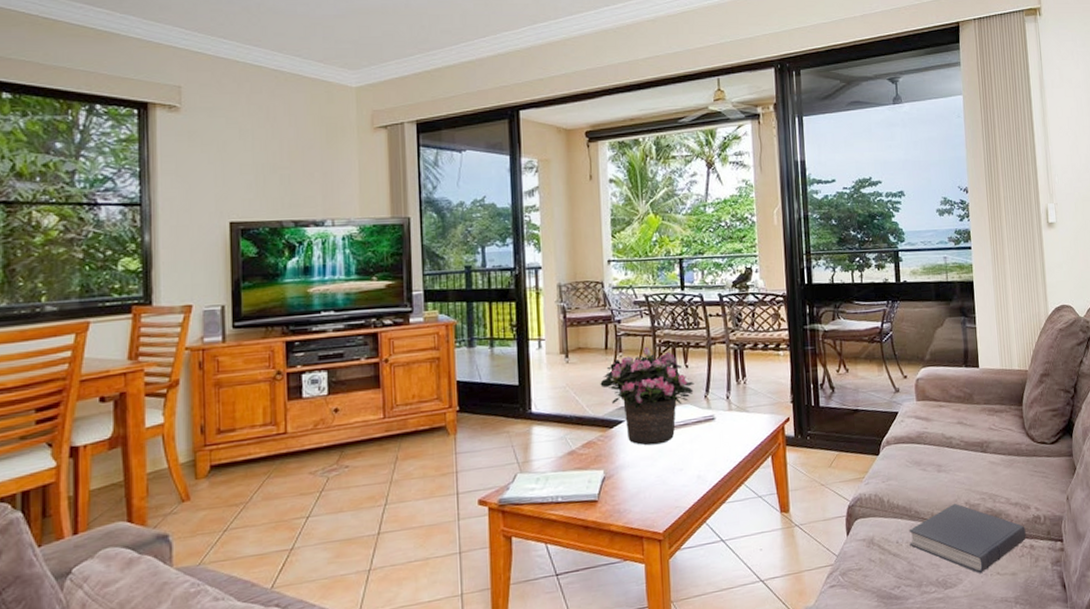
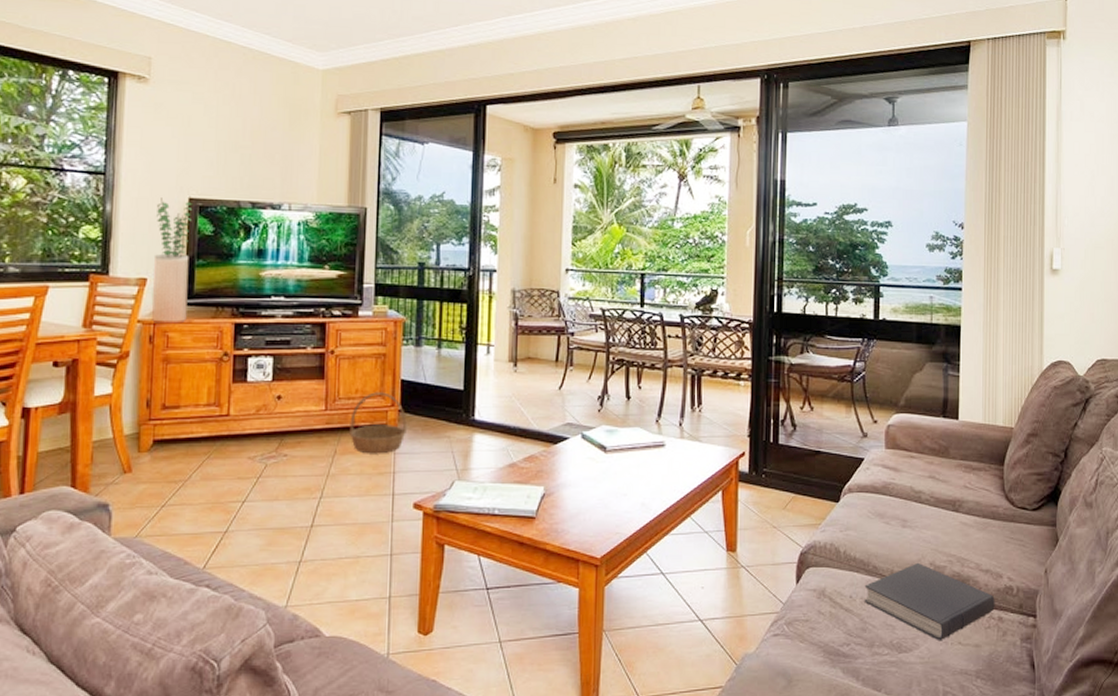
vase: none [197,220,236,351] -> present [152,196,193,325]
basket: none [409,395,466,457] -> present [349,392,407,454]
potted flower: present [600,346,695,445] -> none [548,362,646,466]

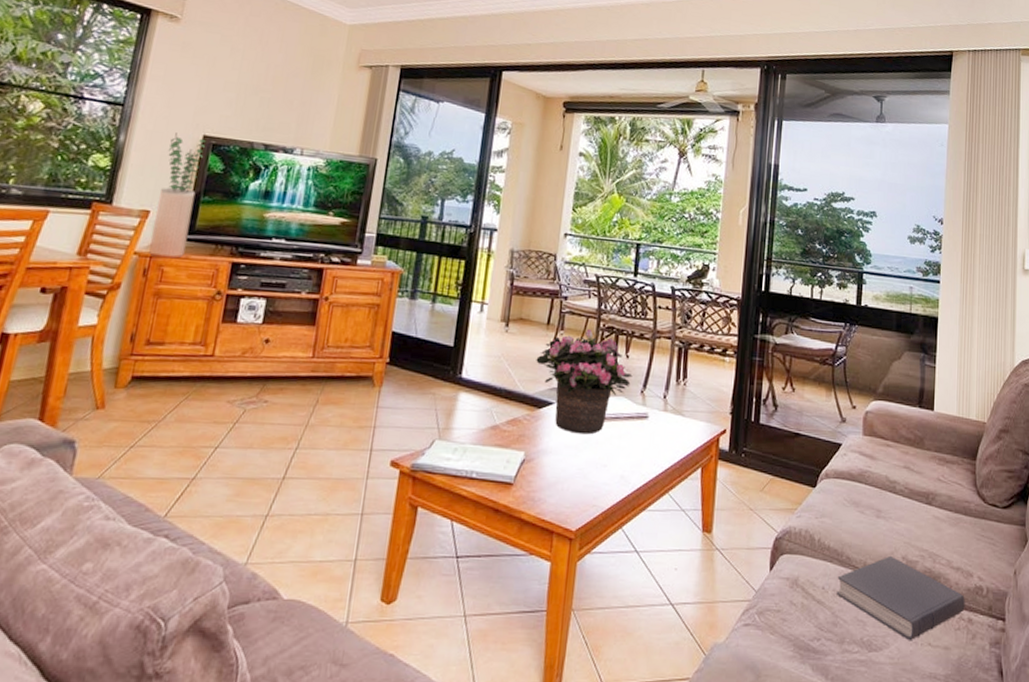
basket: present [349,392,407,454] -> none [334,342,393,407]
potted flower: none [548,362,646,466] -> present [536,328,633,435]

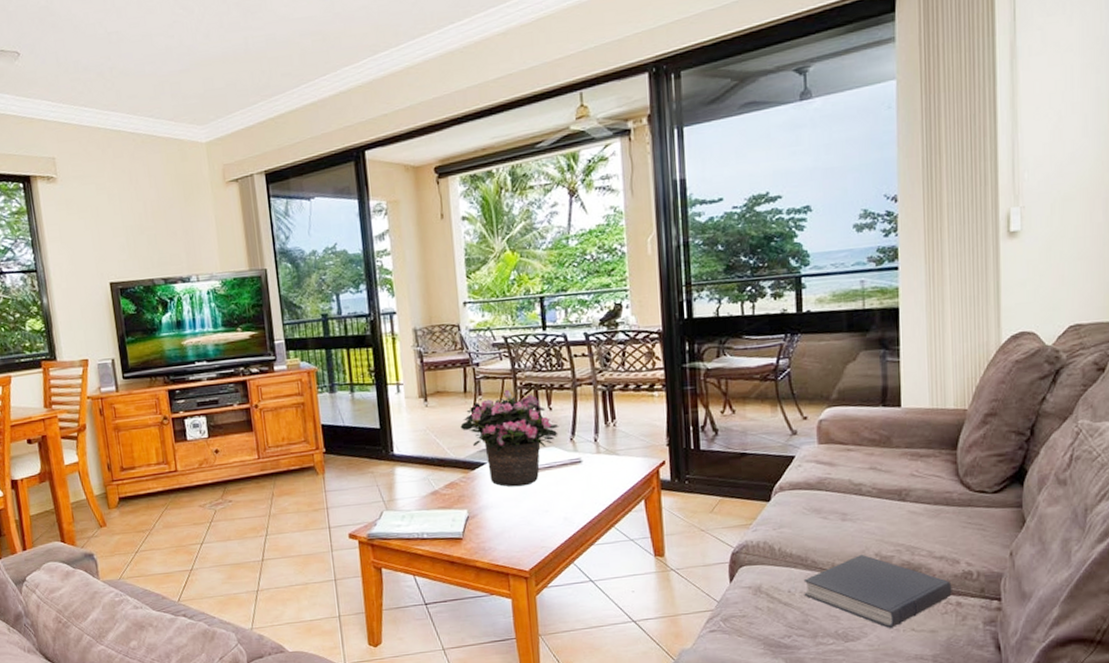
vase: present [149,133,207,260] -> none [84,280,127,399]

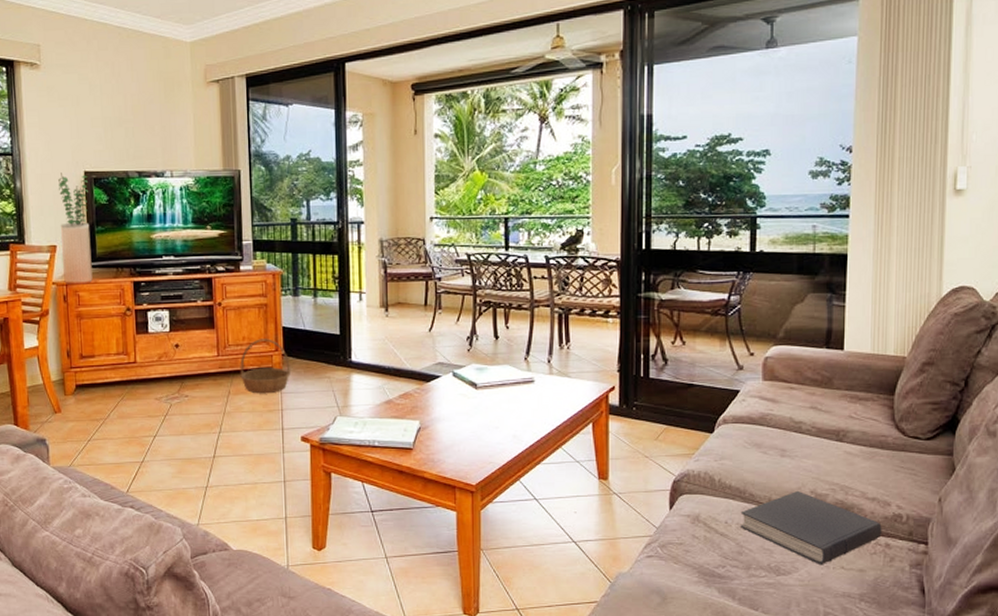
vase: none [84,280,127,399] -> present [58,169,93,286]
basket: none [281,437,333,494] -> present [240,339,290,394]
potted flower: present [460,389,559,487] -> none [419,305,515,402]

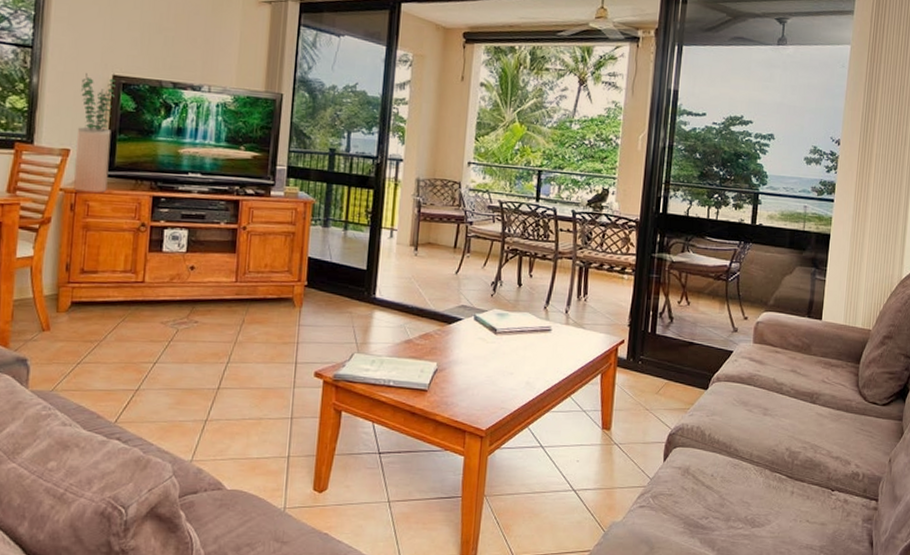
basket: present [240,339,290,394] -> none [257,267,312,325]
book: present [740,490,882,564] -> none [724,447,842,518]

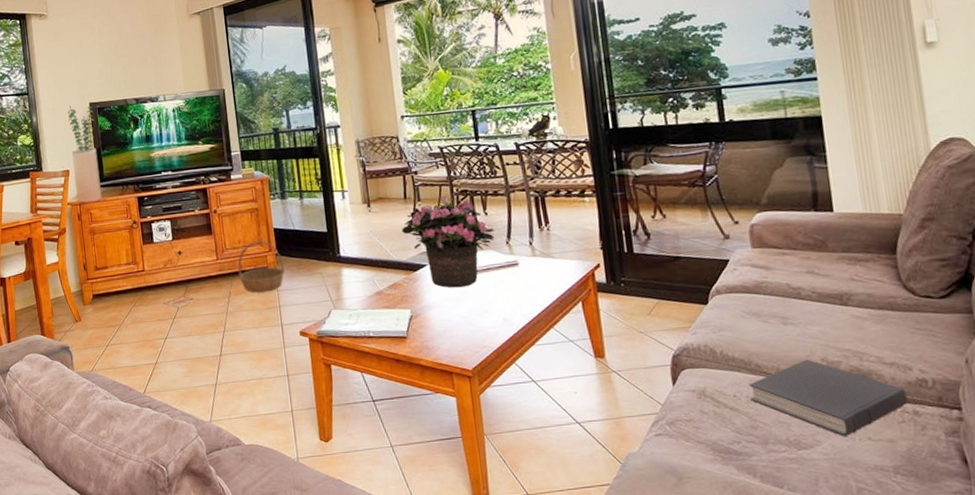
basket: none [257,267,312,325] -> present [237,240,285,293]
potted flower: none [445,251,536,347] -> present [401,195,495,288]
book: none [724,447,842,518] -> present [748,358,908,436]

